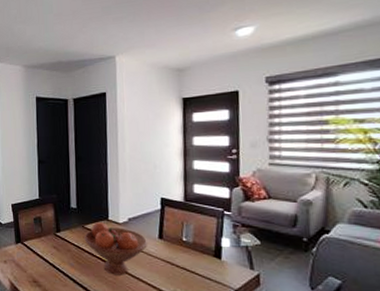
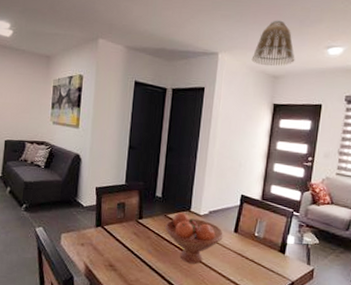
lamp shade: none [151,11,200,60] -> present [251,20,295,66]

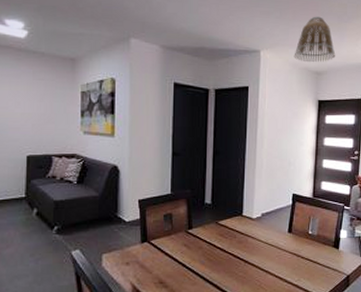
fruit bowl: present [165,212,224,264] -> none [217,218,279,270]

